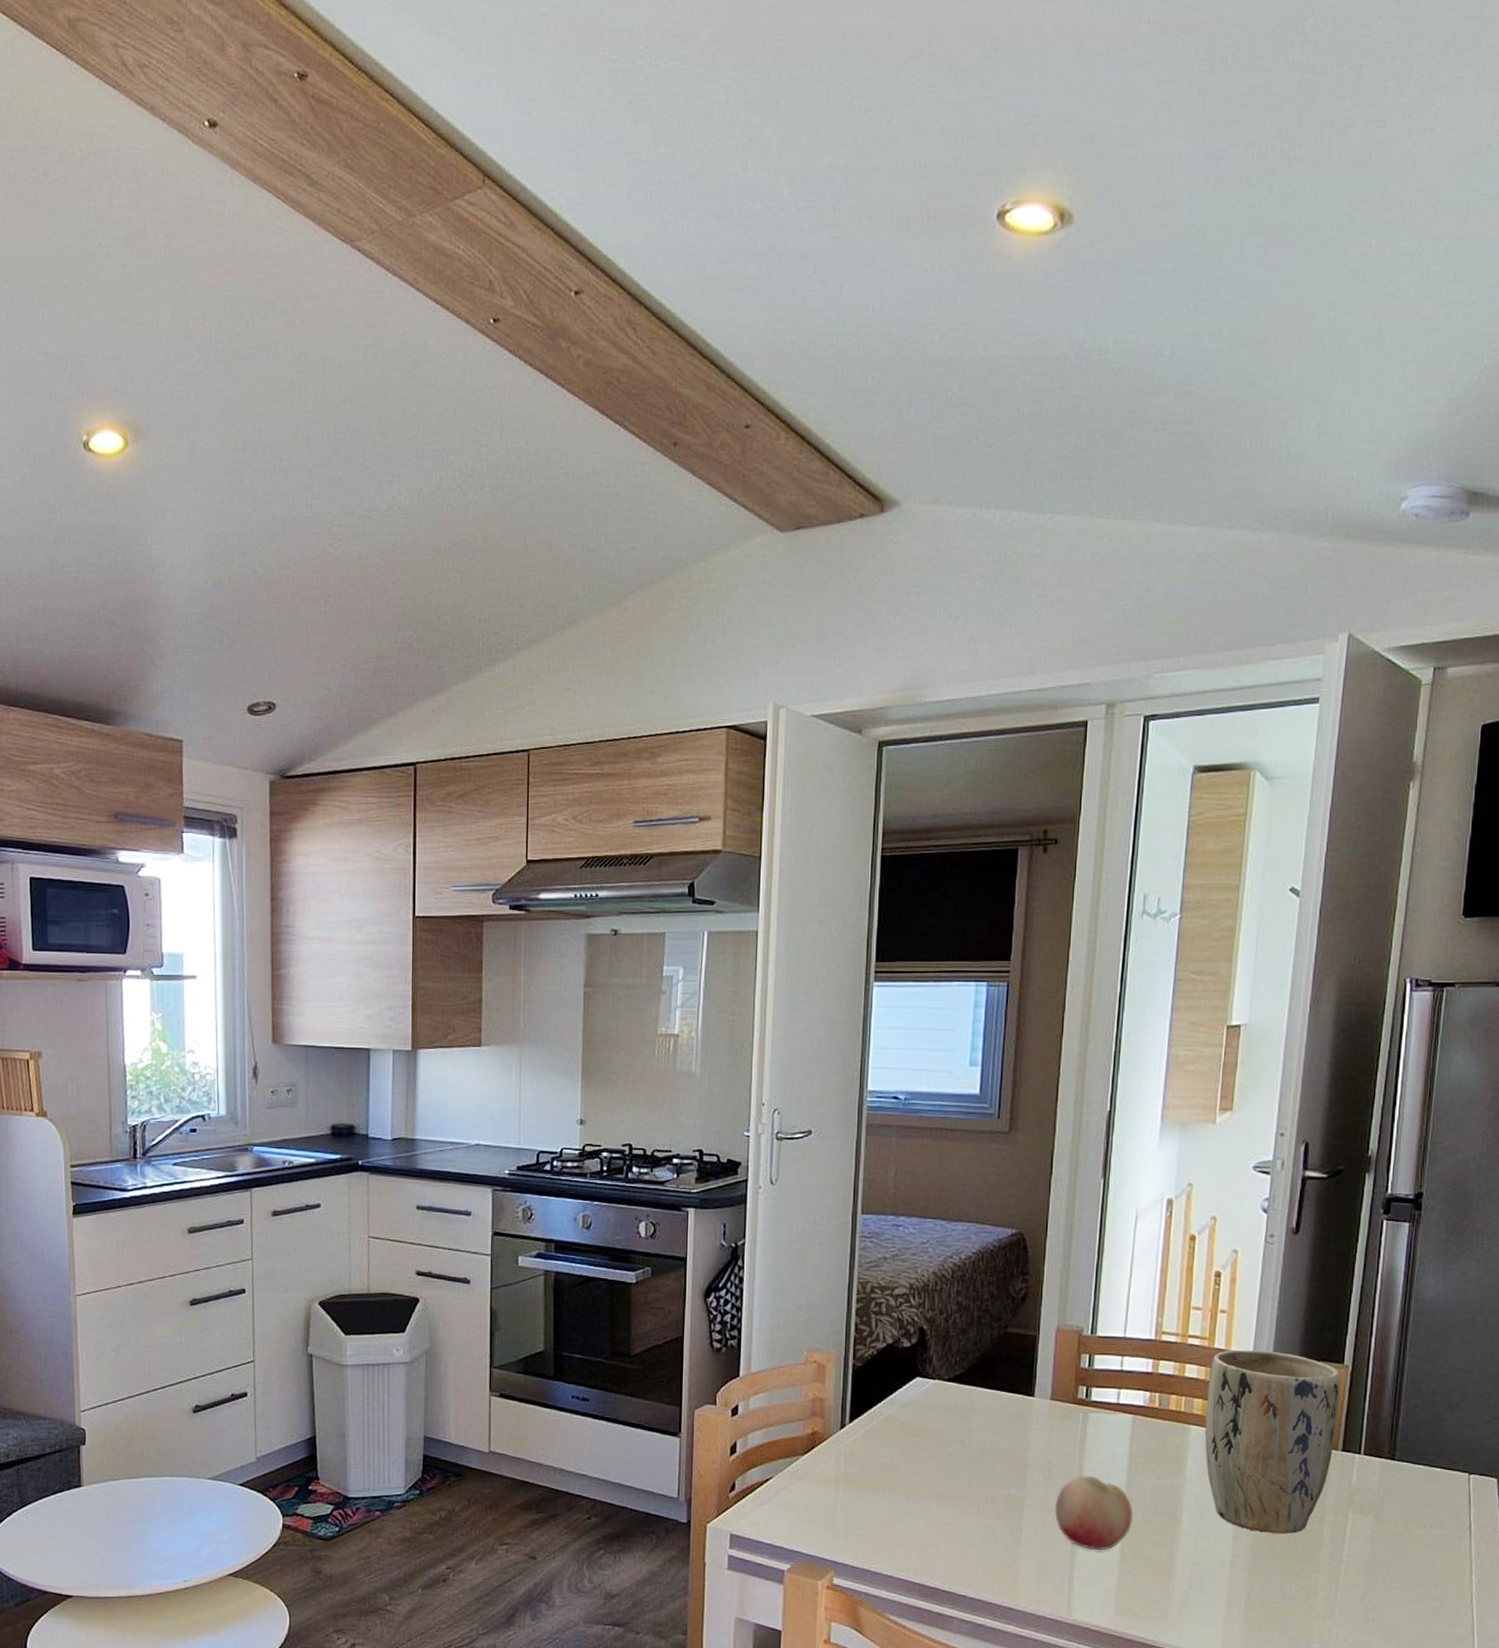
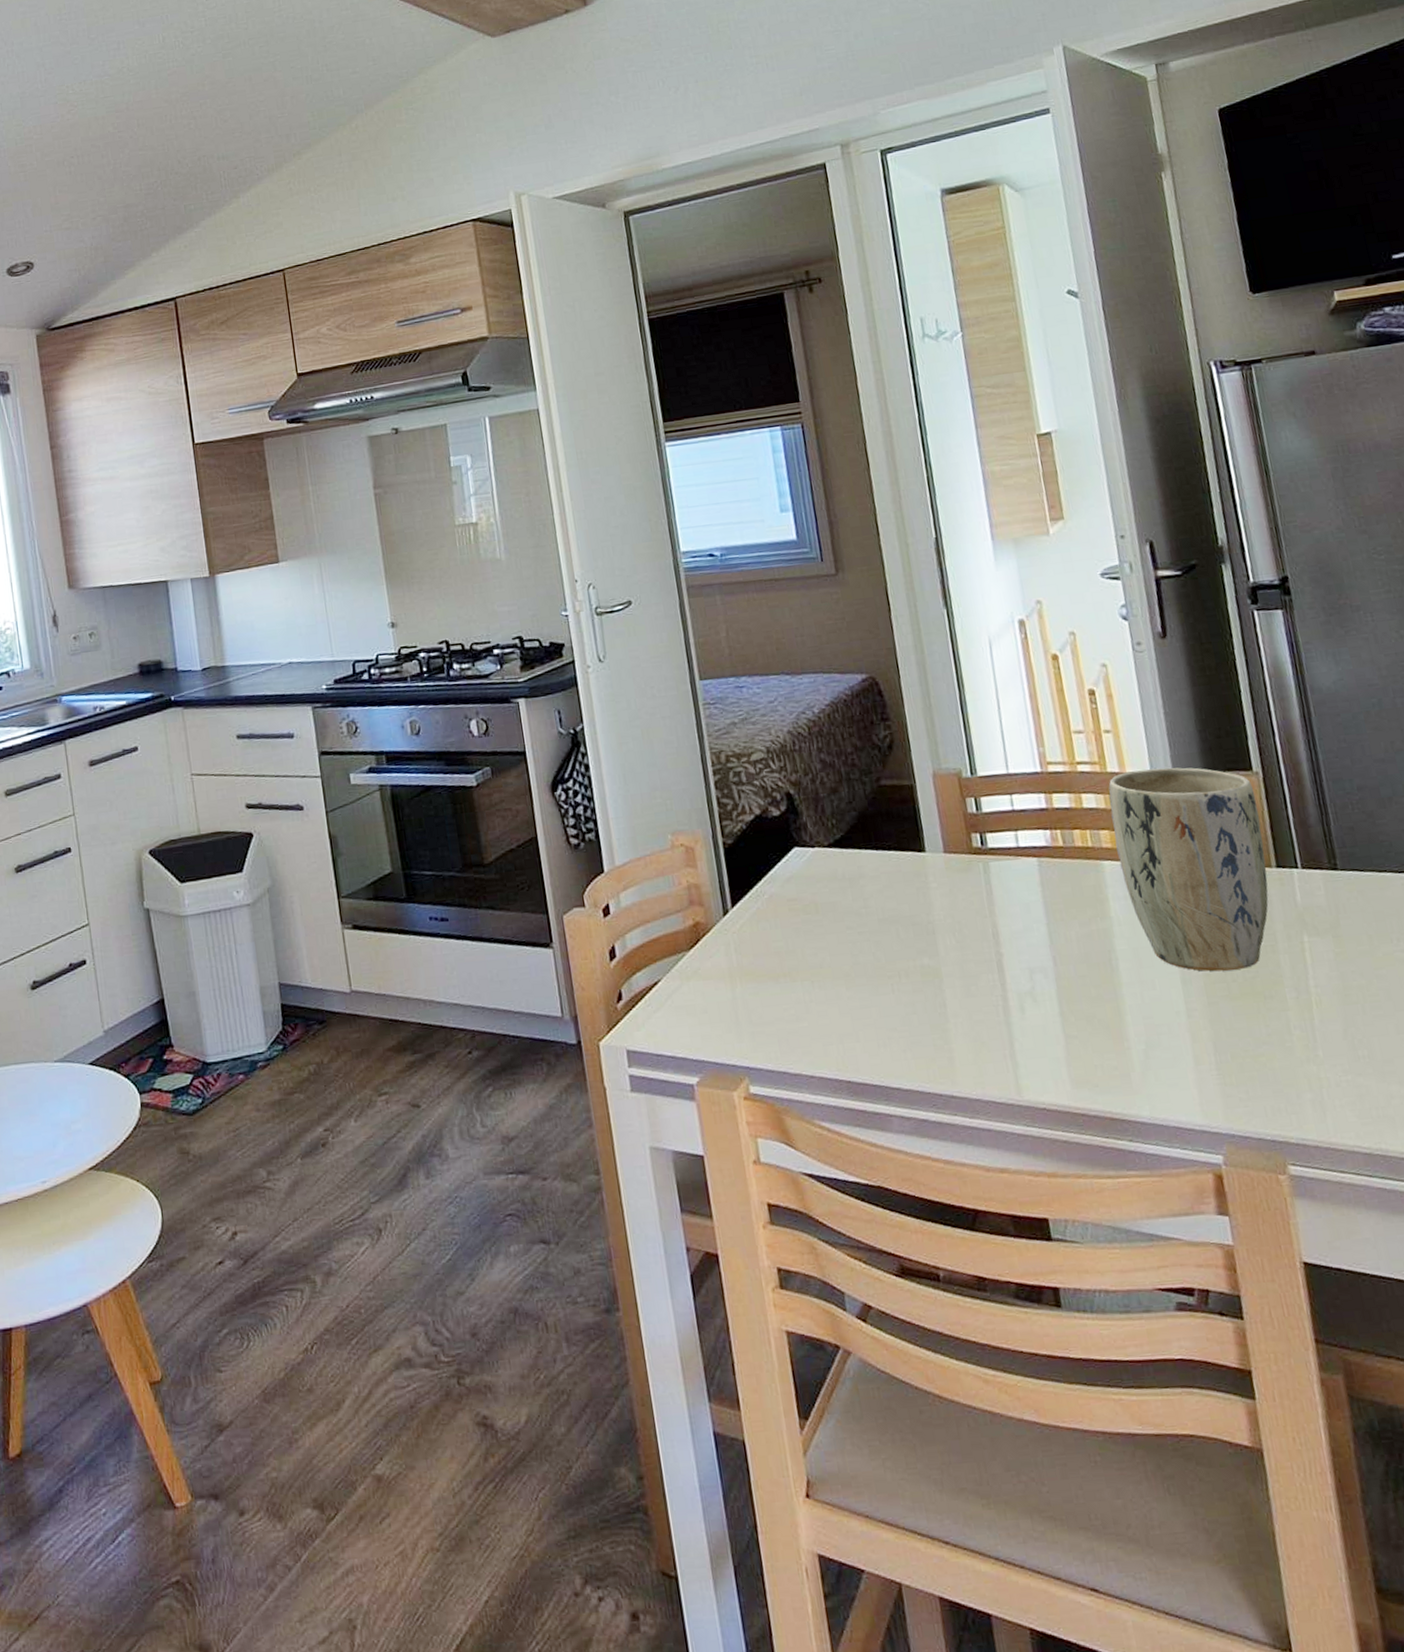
fruit: present [1055,1475,1134,1551] -> none [975,932,1066,1017]

